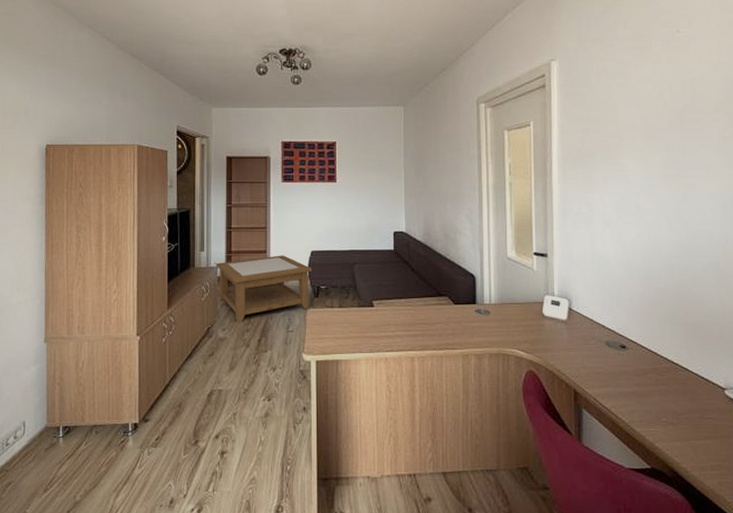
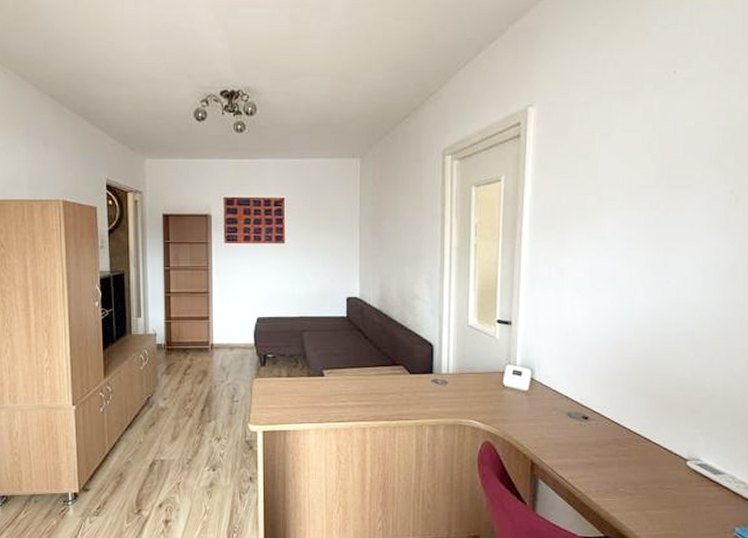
coffee table: present [217,255,313,323] -> none [155,322,259,393]

